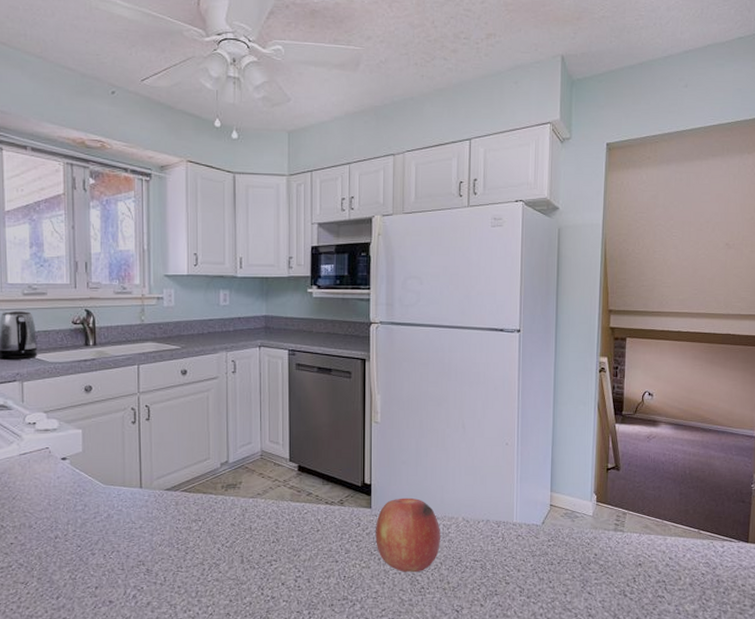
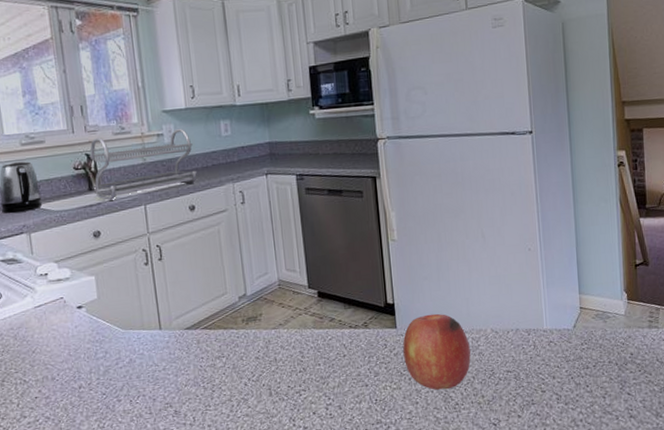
dish rack: none [89,294,193,357] -> present [89,129,198,201]

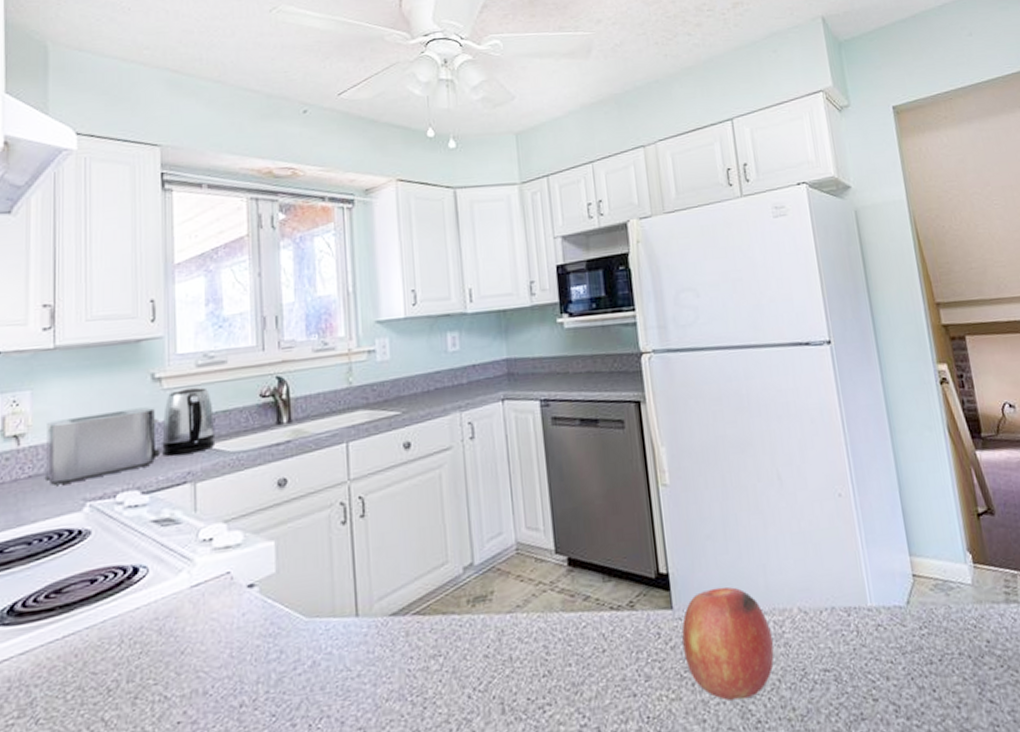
dish rack: present [89,129,198,201] -> none [281,343,417,438]

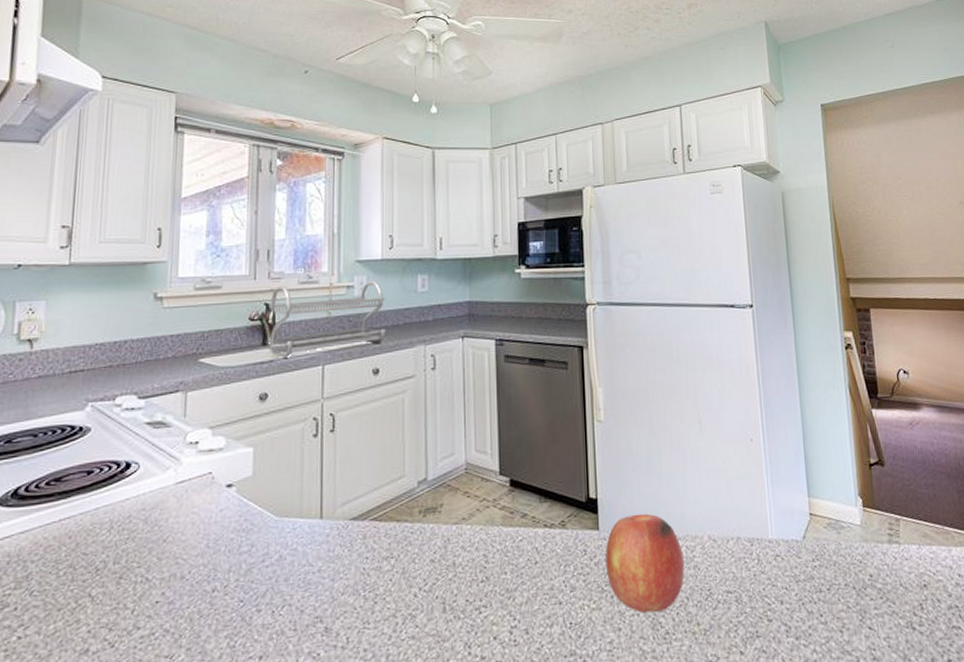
toaster: present [44,407,160,486] -> none [52,322,157,387]
kettle: present [162,386,216,457] -> none [159,307,208,368]
dish rack: none [281,343,417,438] -> present [268,281,387,358]

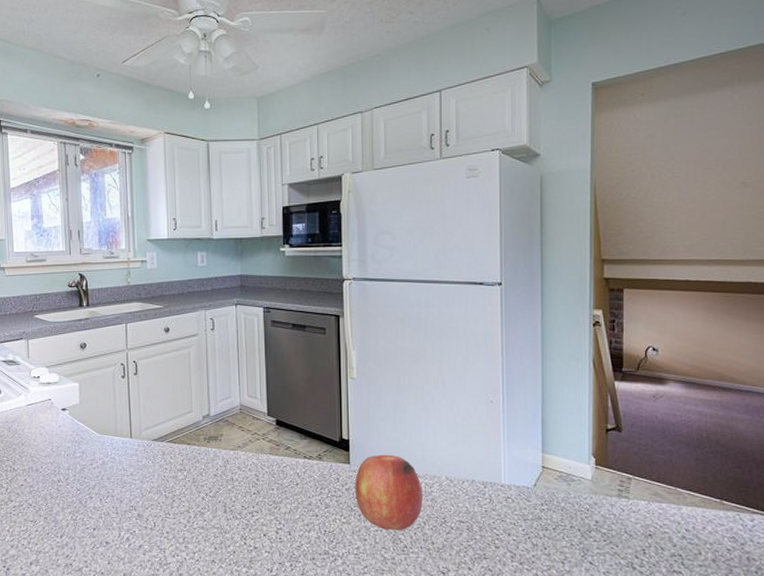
dish rack: present [268,281,387,358] -> none [82,257,174,317]

